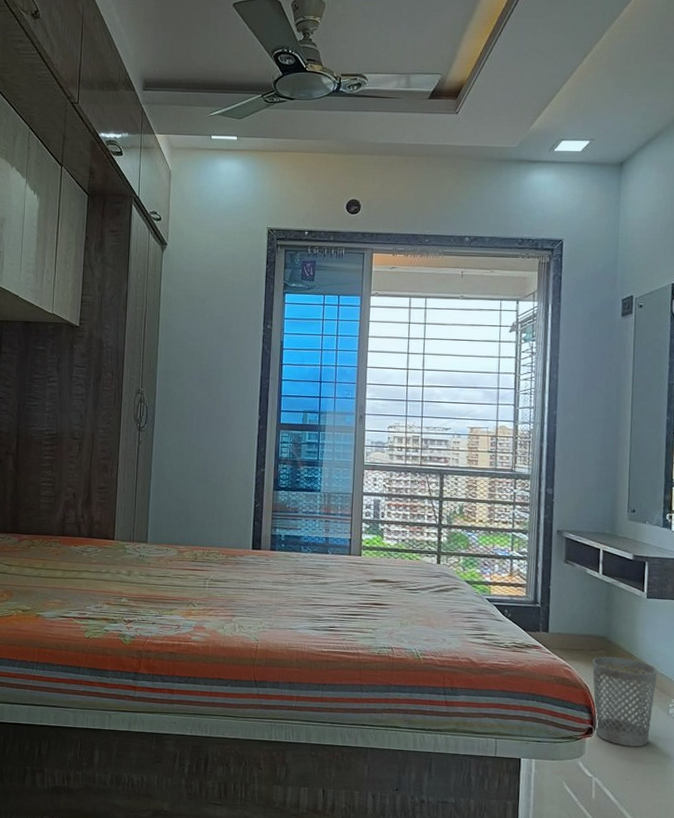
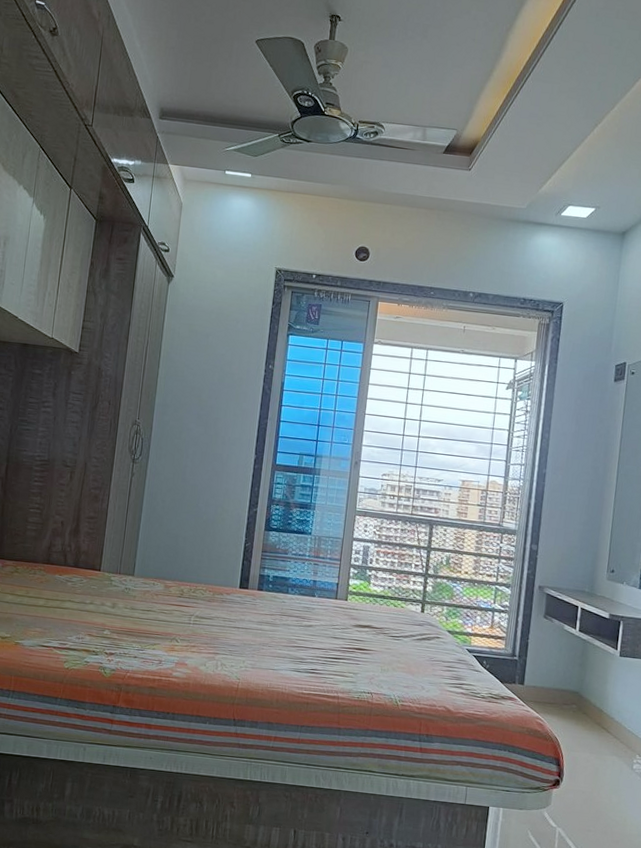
wastebasket: present [592,656,658,747] -> none [562,711,625,800]

